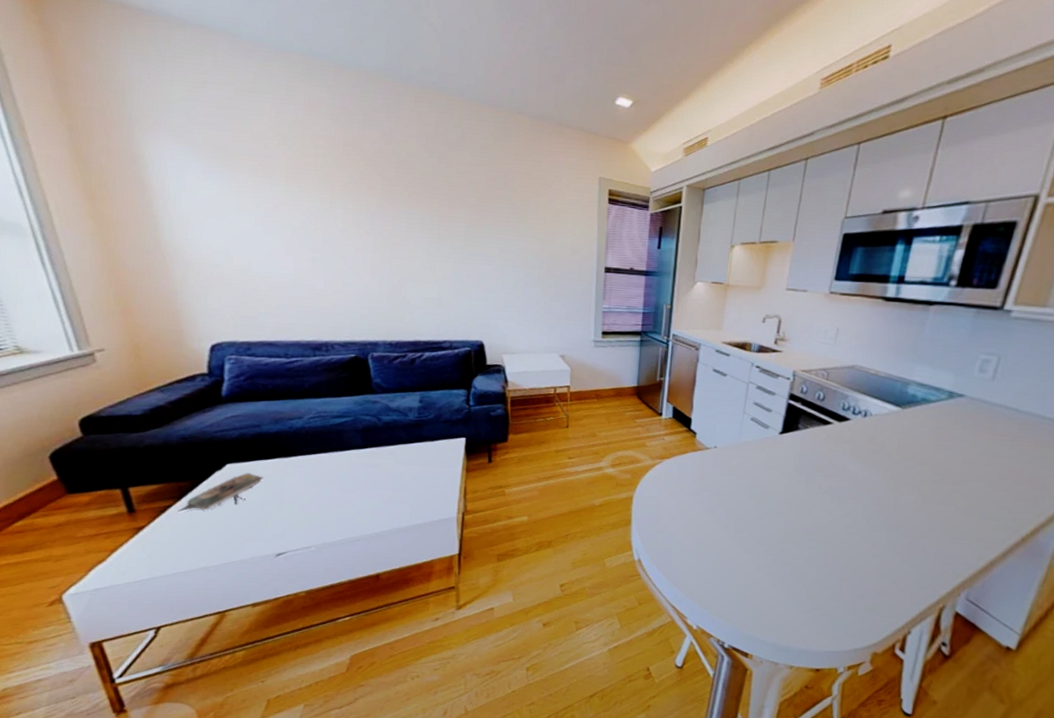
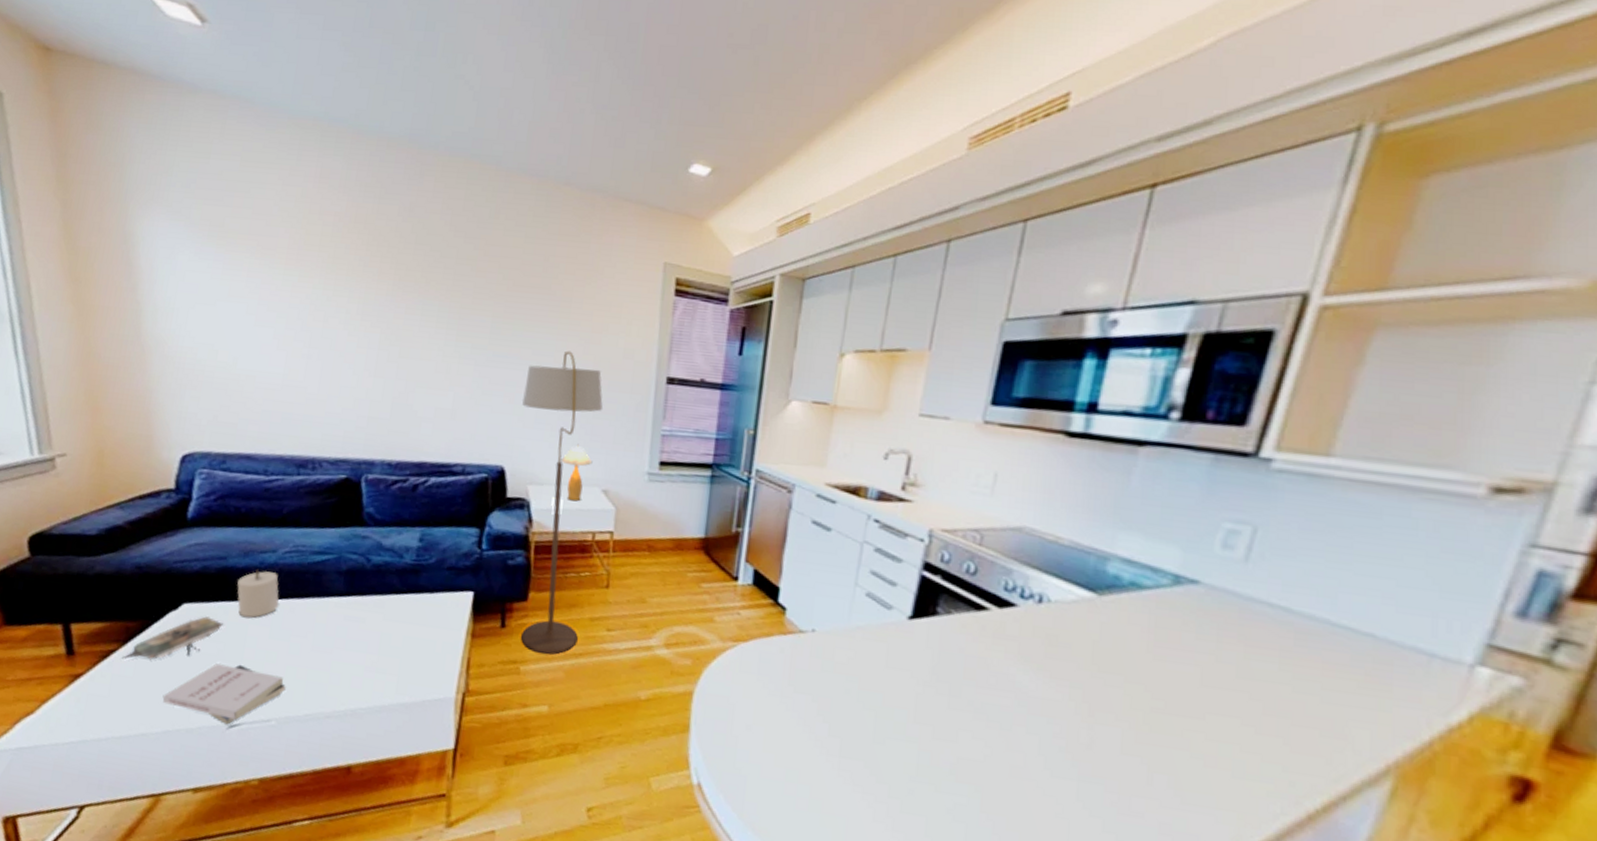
books: none [217,507,321,554] -> present [162,663,286,725]
candle: none [272,433,309,472] -> present [237,570,280,618]
floor lamp: none [493,248,557,479] -> present [521,350,603,655]
table lamp: none [527,321,552,365] -> present [561,443,593,502]

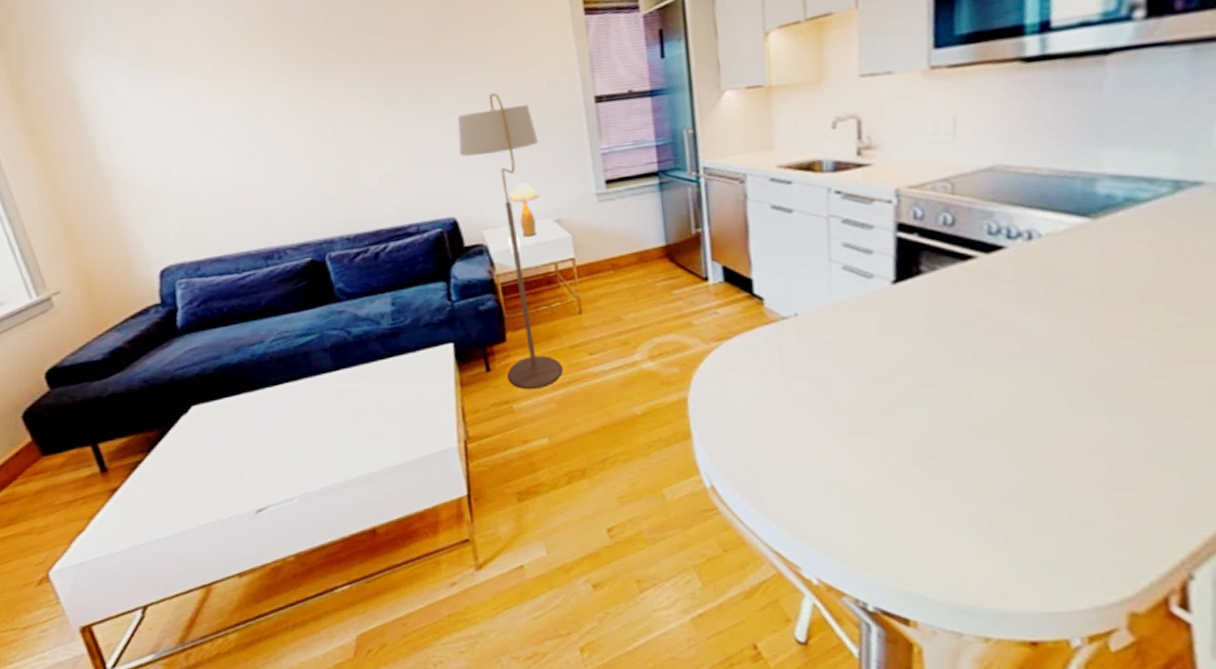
magazine: present [121,616,223,659] -> none [148,414,231,467]
books: present [162,663,286,725] -> none [192,452,300,510]
candle: present [237,570,280,618] -> none [235,361,277,409]

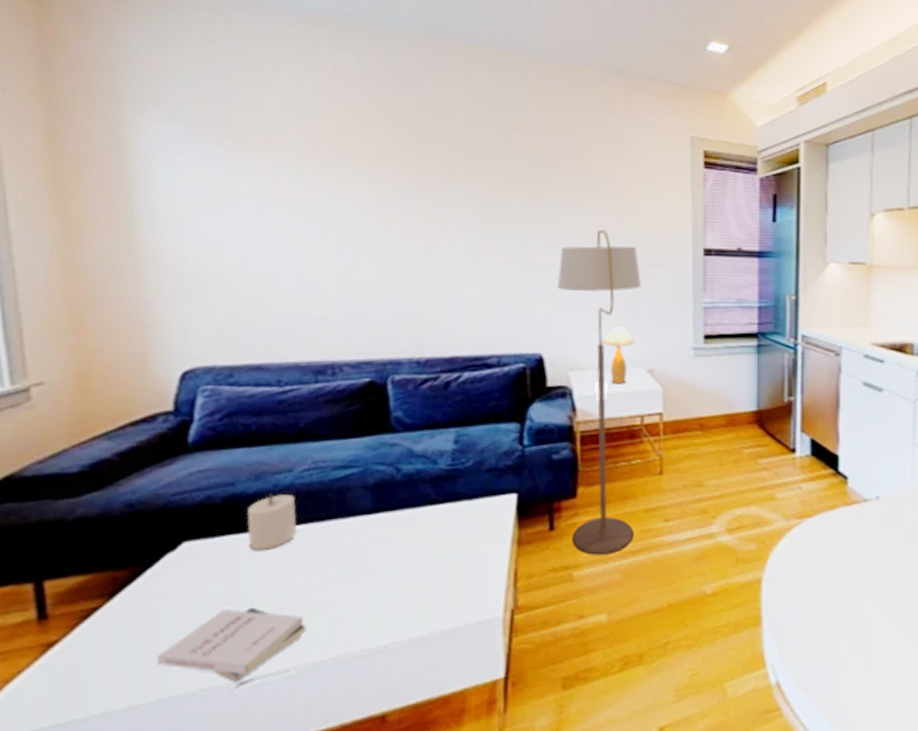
books: none [192,452,300,510] -> present [156,607,307,682]
candle: none [235,361,277,409] -> present [247,494,297,551]

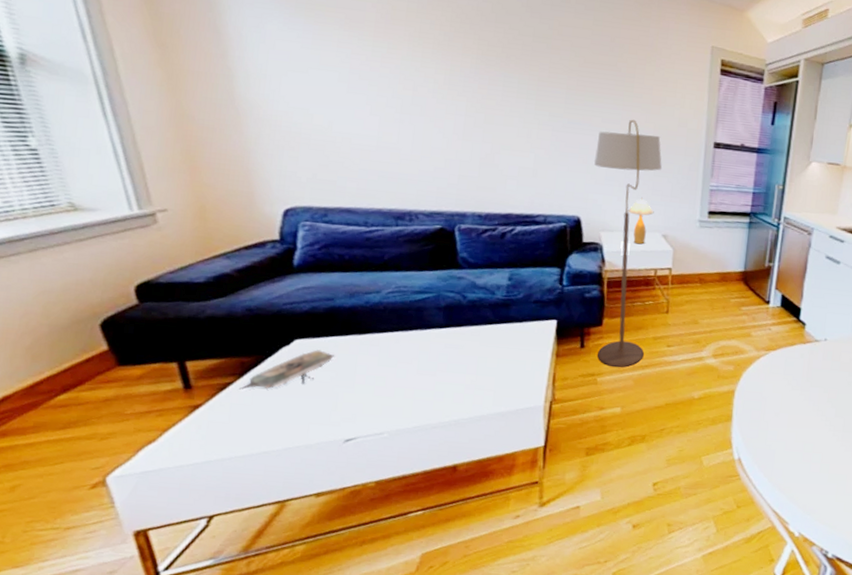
magazine: none [106,554,231,617] -> present [238,350,334,390]
books: present [156,607,307,682] -> none [281,389,395,440]
candle: present [247,494,297,551] -> none [345,308,386,350]

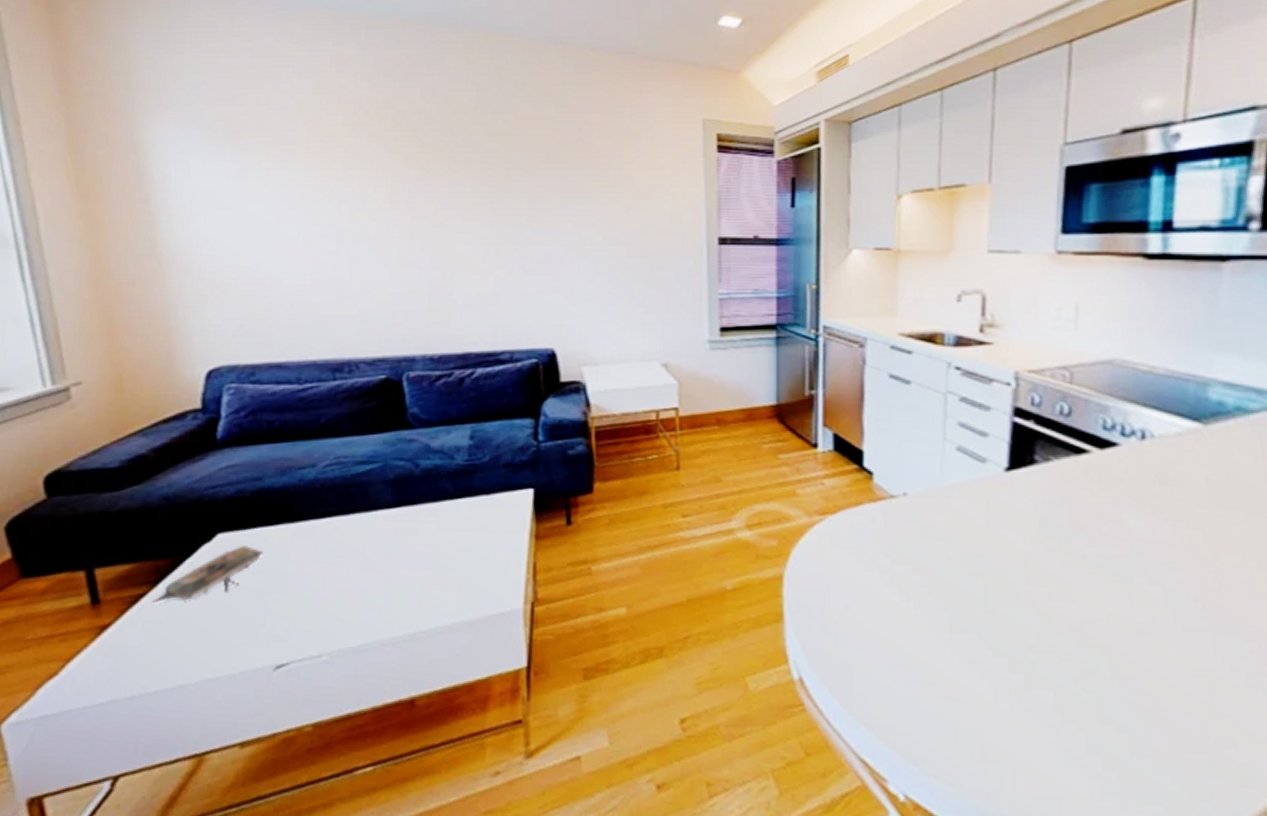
floor lamp: present [593,119,662,367] -> none [567,220,653,549]
table lamp: present [628,197,654,245] -> none [615,316,649,379]

